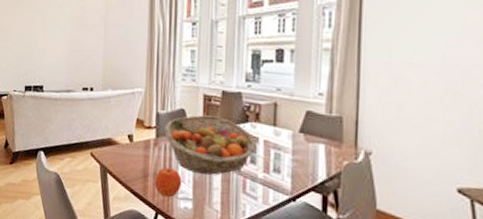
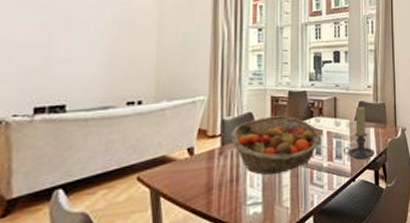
fruit: present [155,167,182,198] -> none [221,175,250,208]
candle holder: none [283,116,324,180] -> present [344,106,375,160]

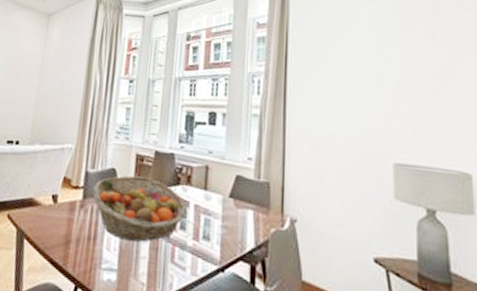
candle holder: present [344,106,375,160] -> none [213,180,252,249]

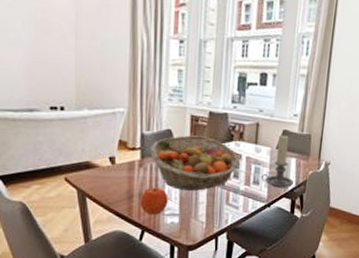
fruit: none [77,233,107,268] -> present [141,187,168,215]
candle holder: none [213,180,252,249] -> present [261,134,294,188]

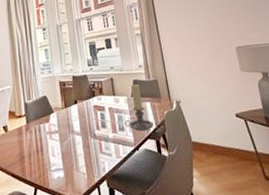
fruit: present [141,187,168,215] -> none [30,146,53,173]
fruit basket: present [150,135,240,191] -> none [32,96,105,146]

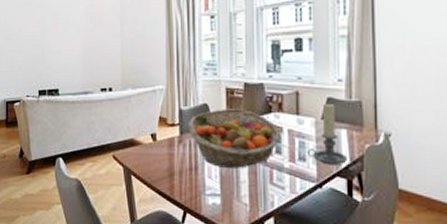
fruit basket: none [32,96,105,146] -> present [188,109,281,168]

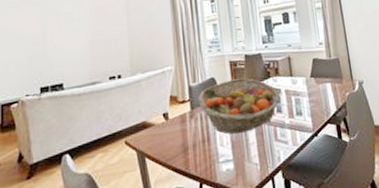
candle holder: present [308,103,347,165] -> none [303,63,334,116]

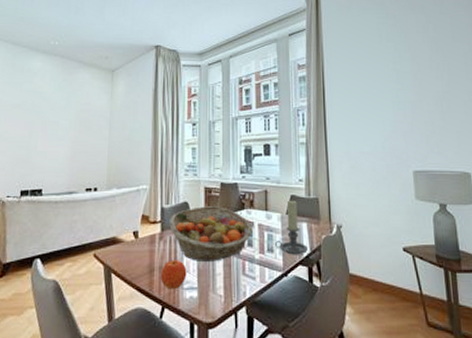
fruit: none [195,135,221,166] -> present [161,260,187,290]
candle holder: none [303,63,334,116] -> present [275,200,308,255]

